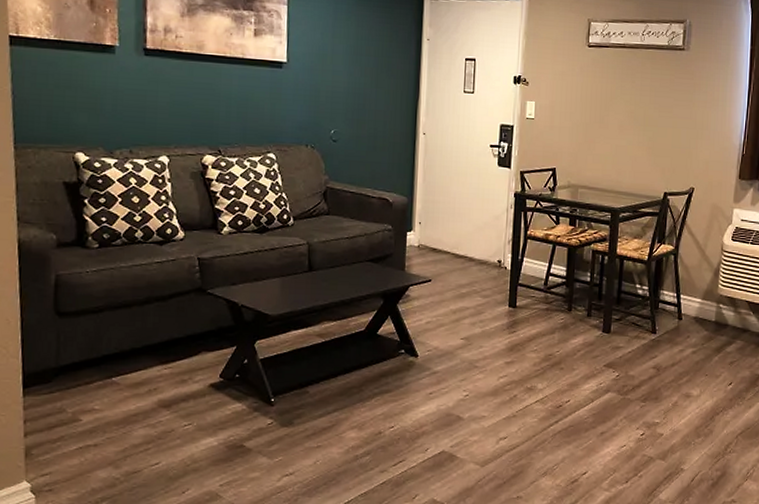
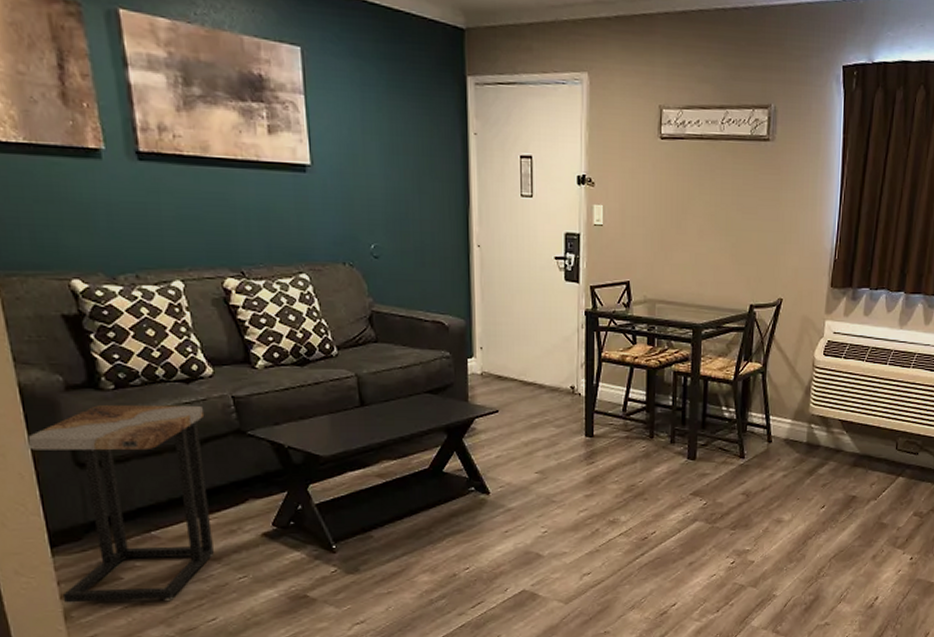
side table: none [18,261,172,443] -> present [29,405,214,605]

